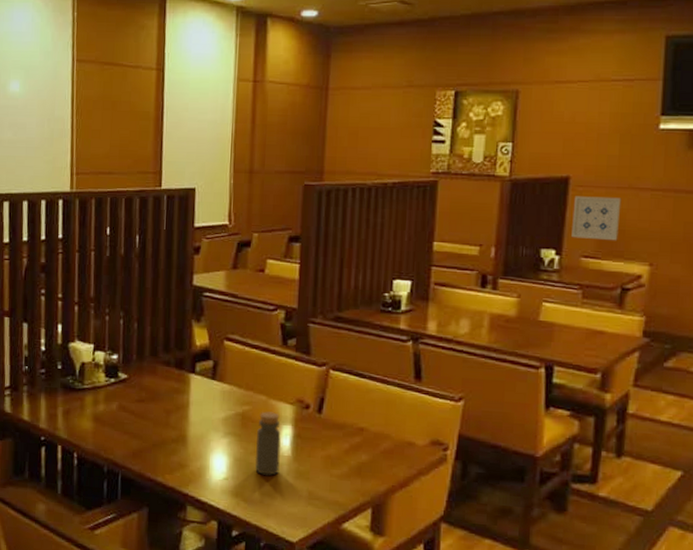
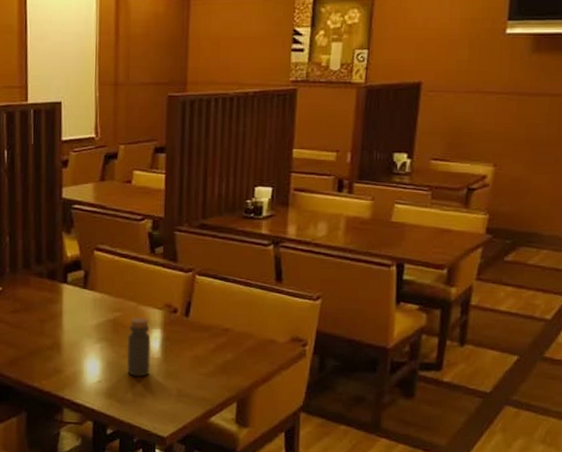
wall art: present [571,196,622,241] -> none [422,101,470,144]

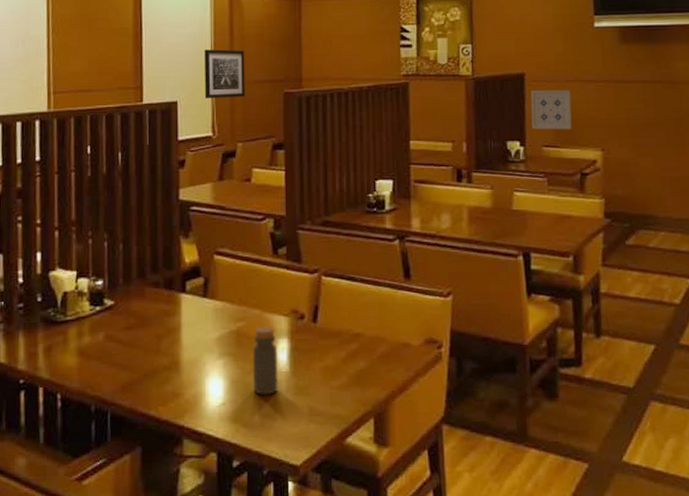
wall art: none [88,49,130,101] -> present [205,49,245,99]
wall art: none [422,101,470,144] -> present [530,90,572,130]

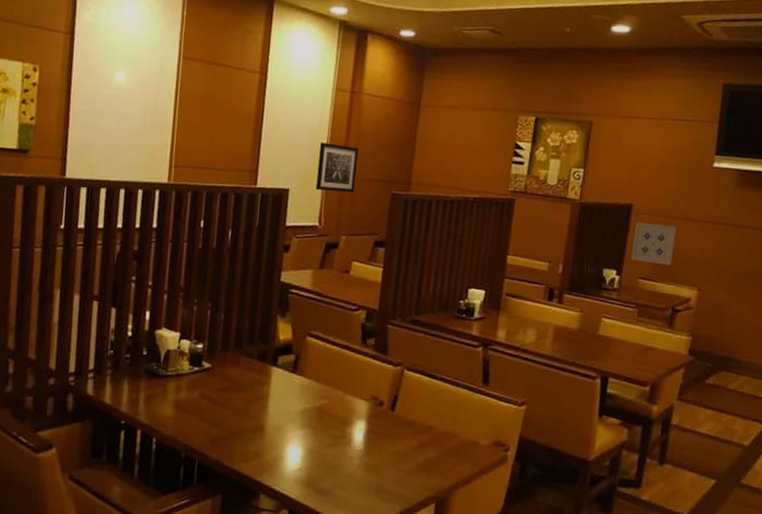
bottle: present [252,326,278,396] -> none [328,406,355,469]

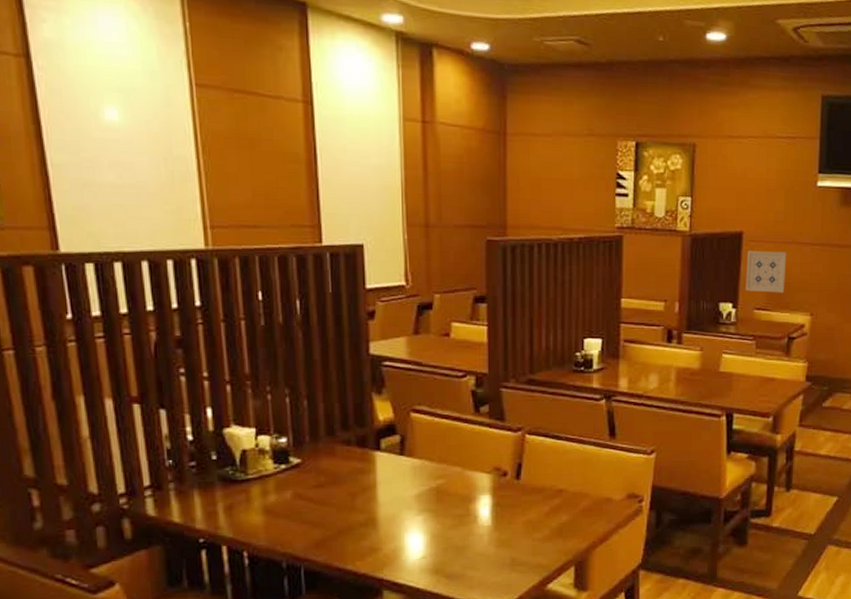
wall art: present [315,142,359,193] -> none [394,185,442,244]

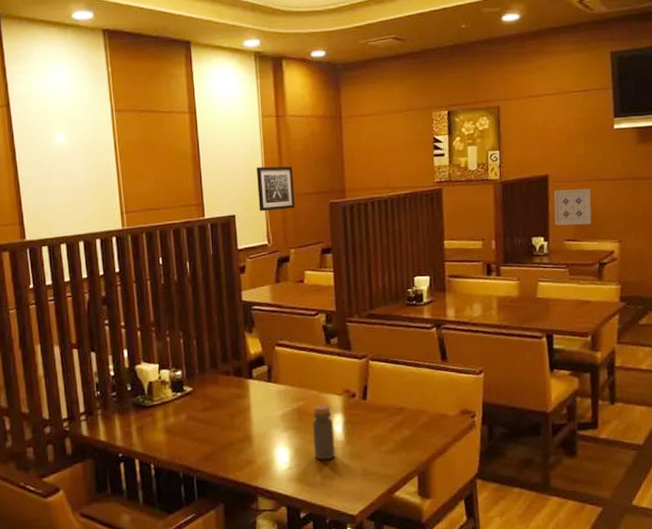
wall art: none [394,185,442,244] -> present [257,166,295,212]
bottle: none [453,483,480,549] -> present [313,404,335,461]

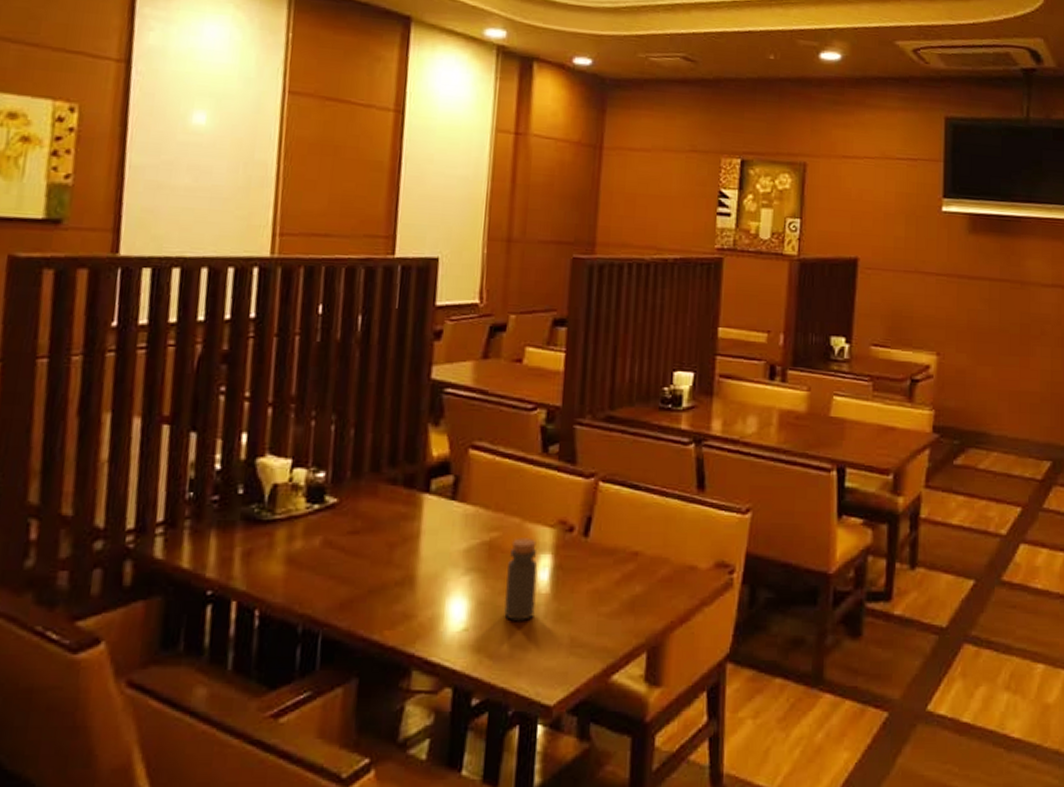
wall art: present [257,166,295,212] -> none [473,197,528,260]
wall art: present [554,188,592,226] -> none [861,279,909,329]

